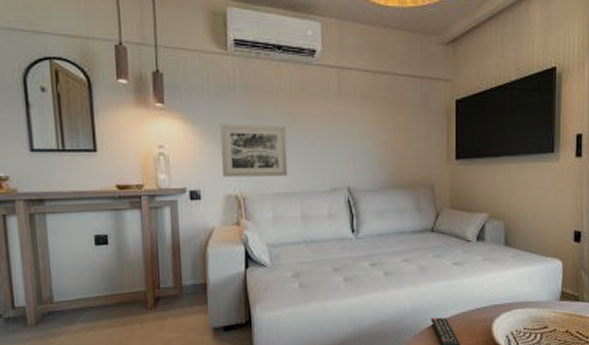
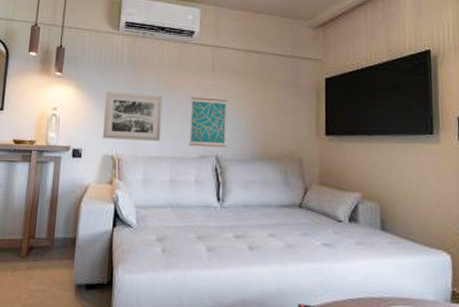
wall art: none [318,126,358,179] -> present [189,97,228,148]

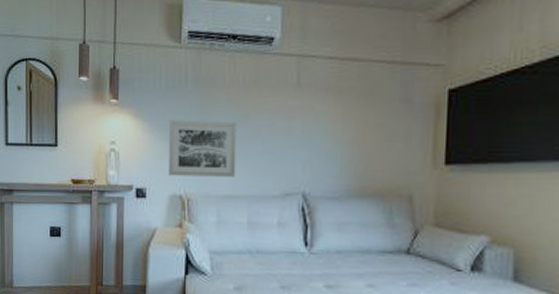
wall art: present [189,97,228,148] -> none [270,122,318,183]

